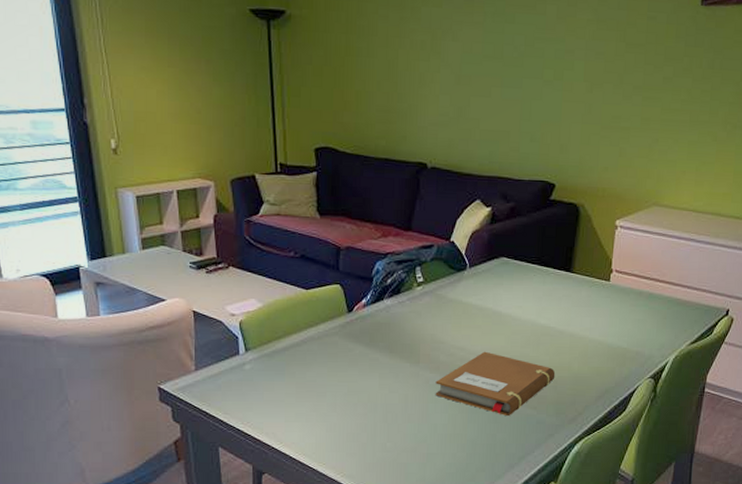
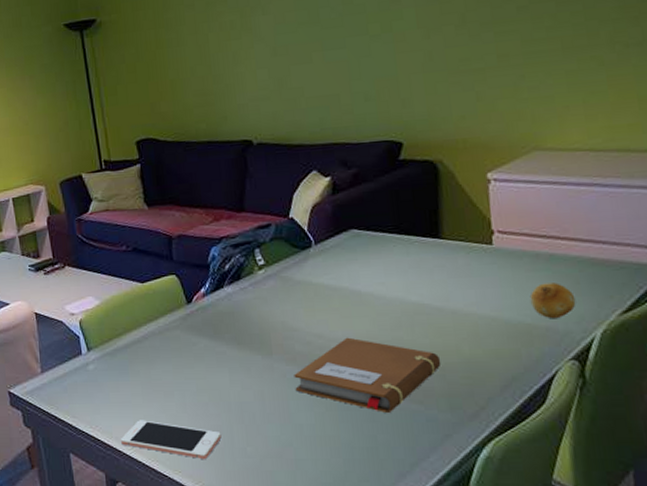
cell phone: none [271,417,366,454] -> present [121,420,222,460]
fruit: none [629,316,661,345] -> present [530,283,576,318]

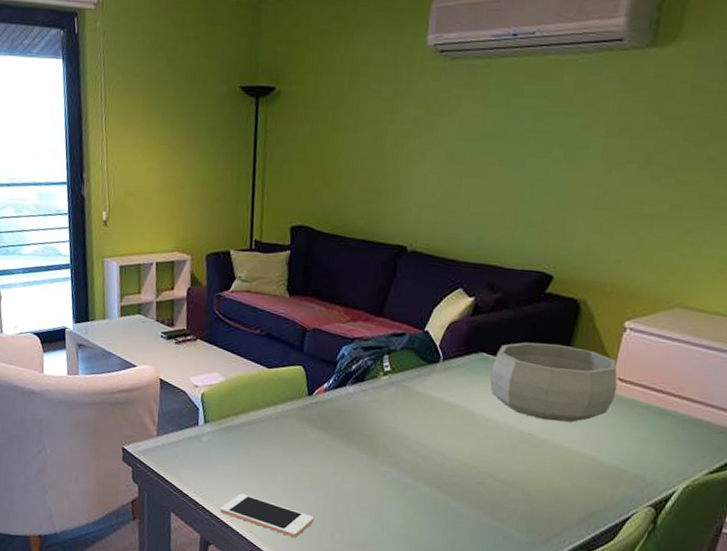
notebook: present [294,337,442,412] -> none [391,452,532,525]
decorative bowl: none [365,207,500,287] -> present [489,342,618,422]
fruit: present [530,283,576,318] -> none [628,434,671,468]

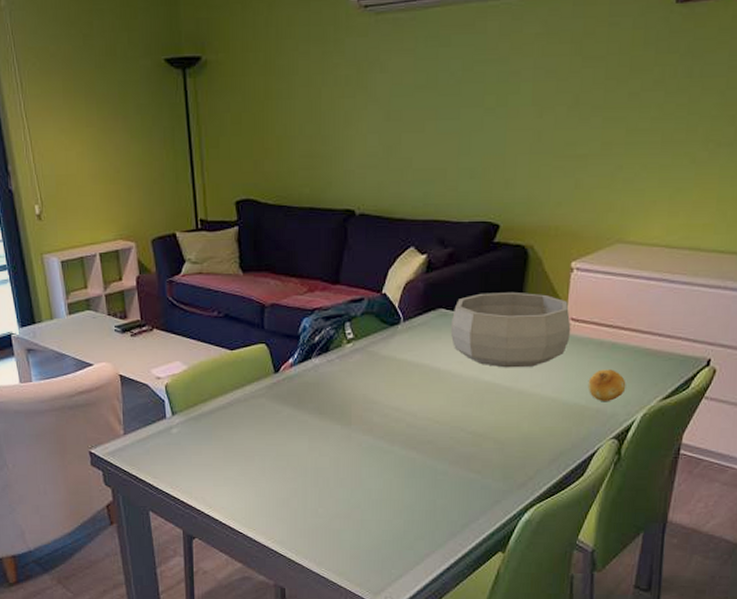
cell phone: present [220,493,314,538] -> none [200,482,296,519]
fruit: none [628,434,671,468] -> present [587,369,626,401]

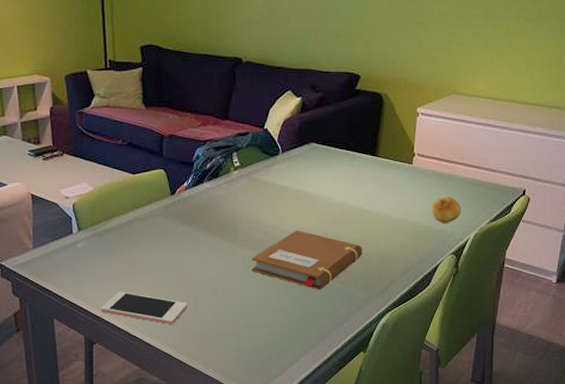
cell phone: none [200,482,296,519] -> present [101,291,188,325]
notebook: none [369,411,502,480] -> present [251,230,363,290]
decorative bowl: present [450,291,571,368] -> none [320,130,418,194]

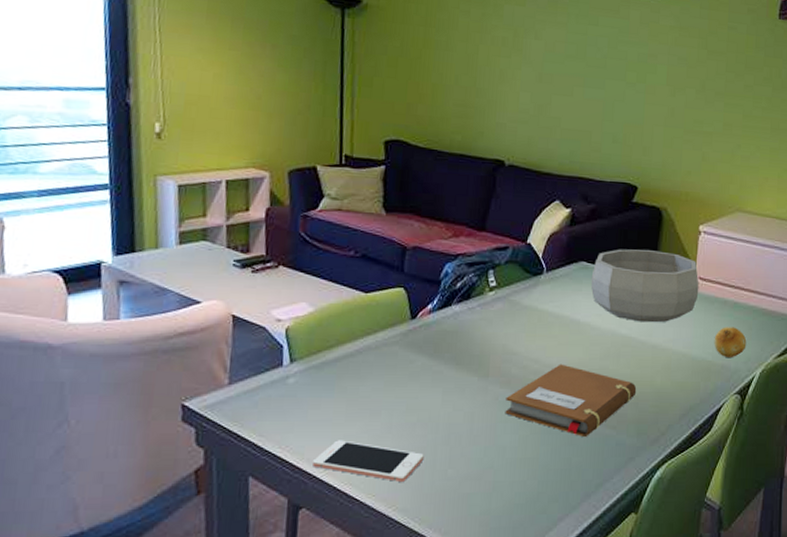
decorative bowl: none [320,130,418,194] -> present [590,249,699,323]

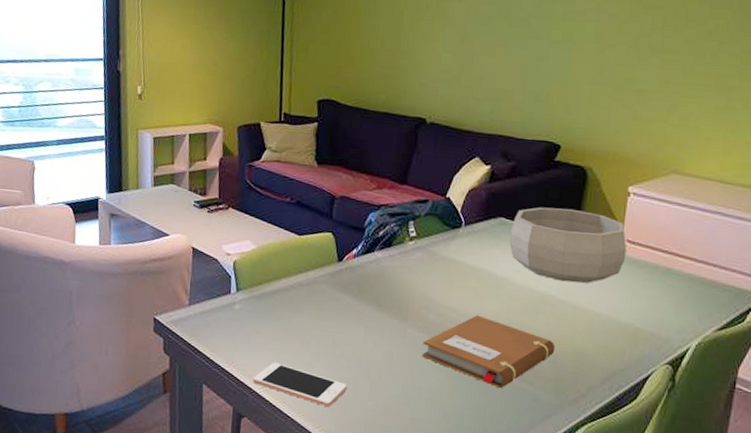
fruit: present [714,327,747,357] -> none [642,293,681,326]

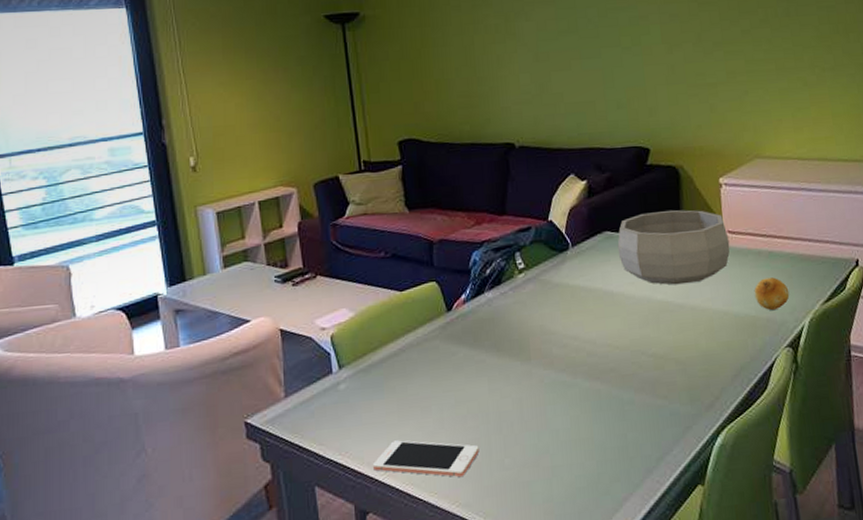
notebook: present [422,314,556,388] -> none [551,337,683,410]
fruit: none [642,293,681,326] -> present [754,277,790,310]

